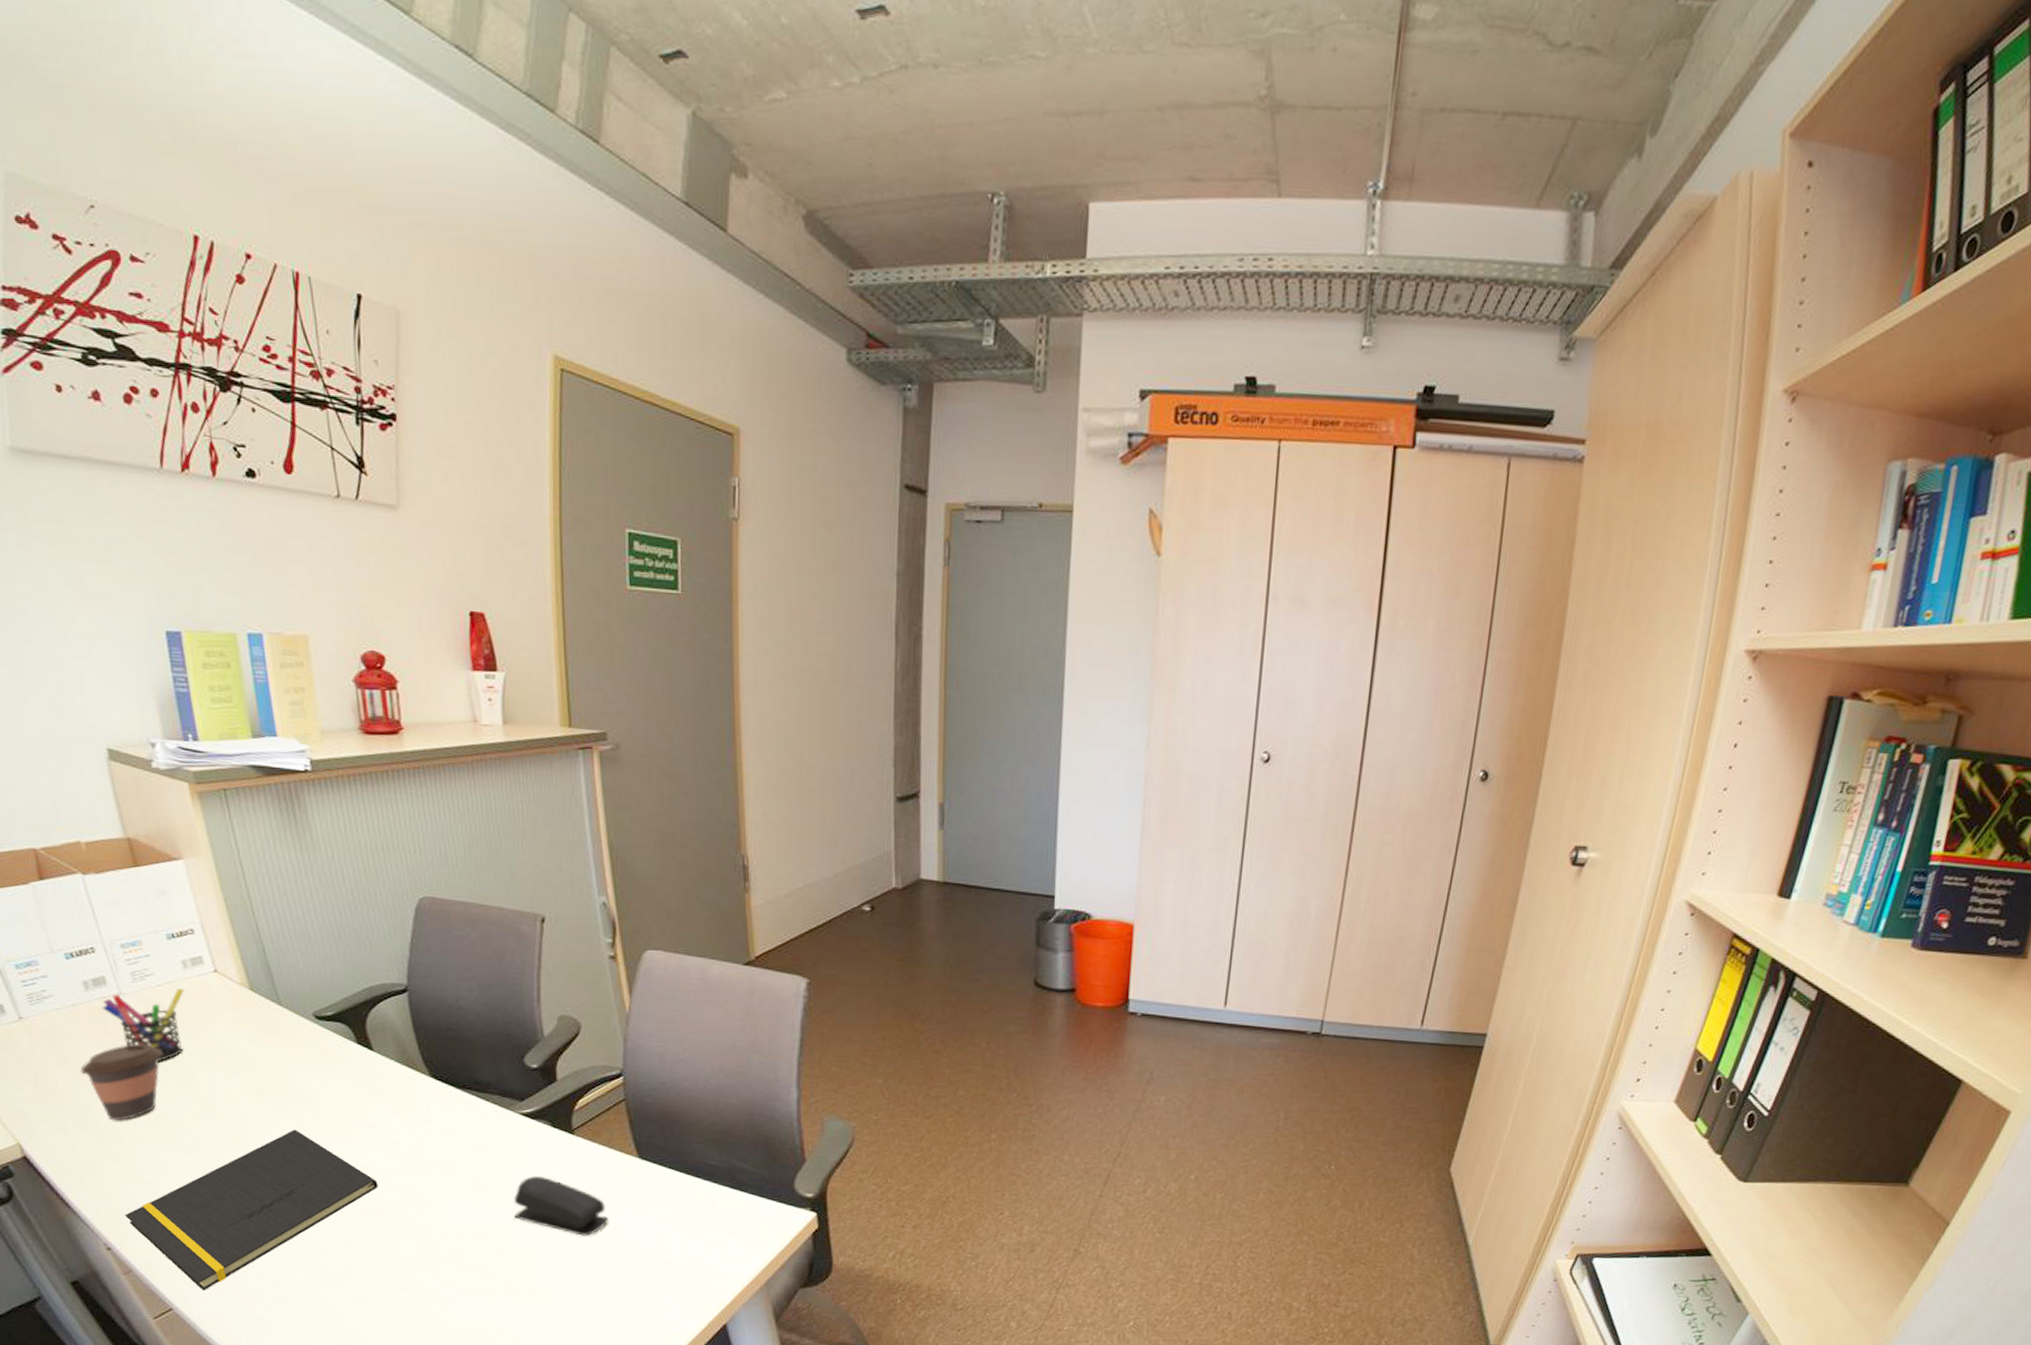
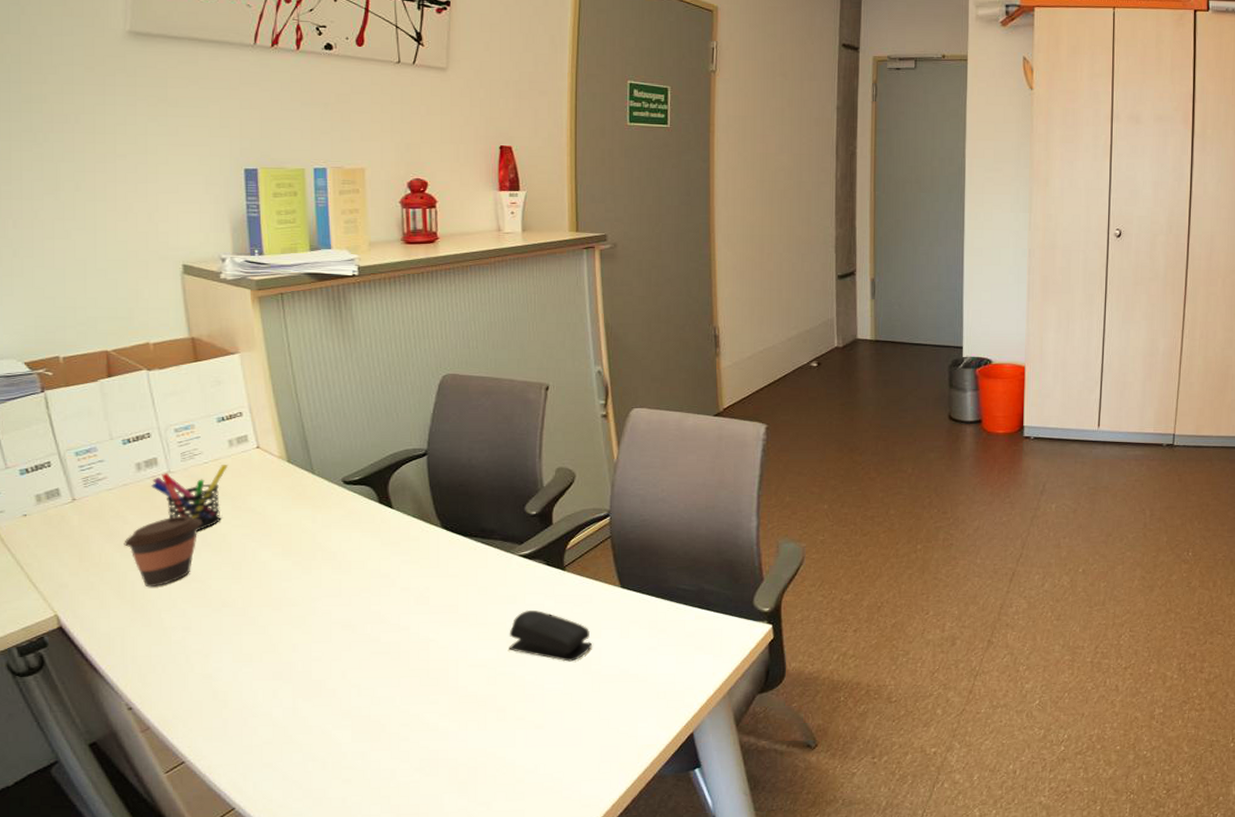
notepad: present [125,1129,378,1291] -> none [149,584,388,742]

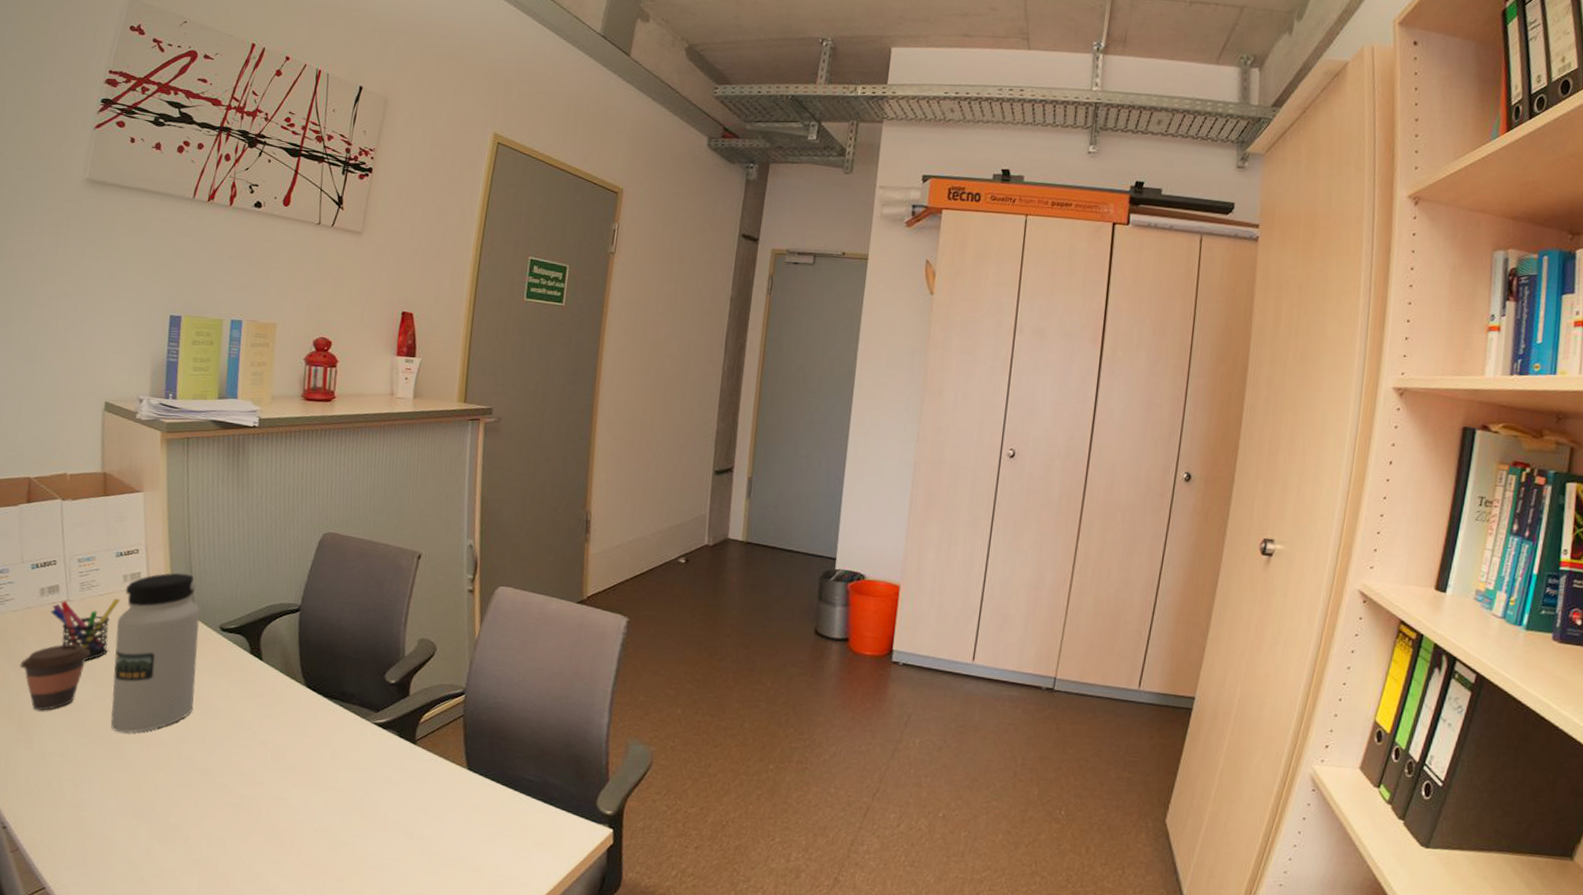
water bottle: none [228,431,324,598] -> present [110,572,200,734]
stapler: present [509,610,592,662] -> none [353,780,433,840]

